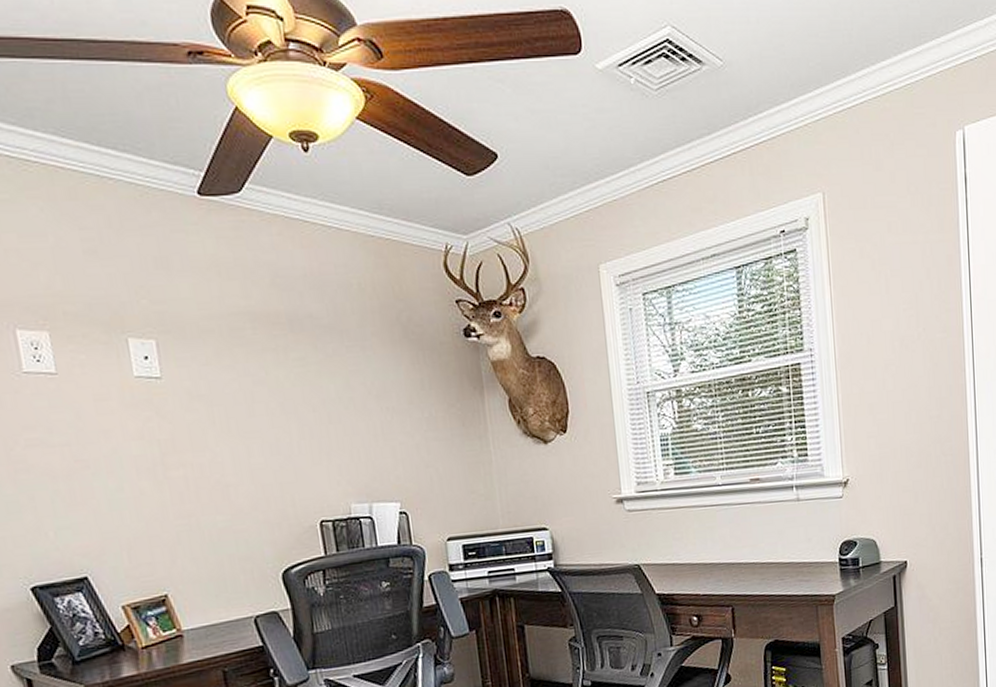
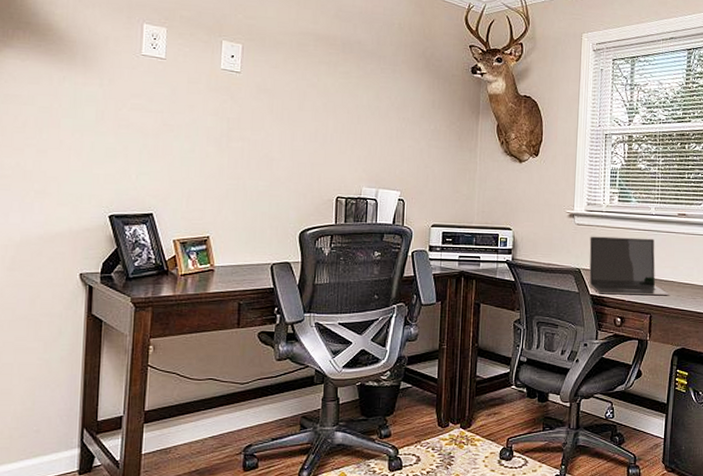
laptop: none [646,514,752,592] -> present [589,236,669,296]

